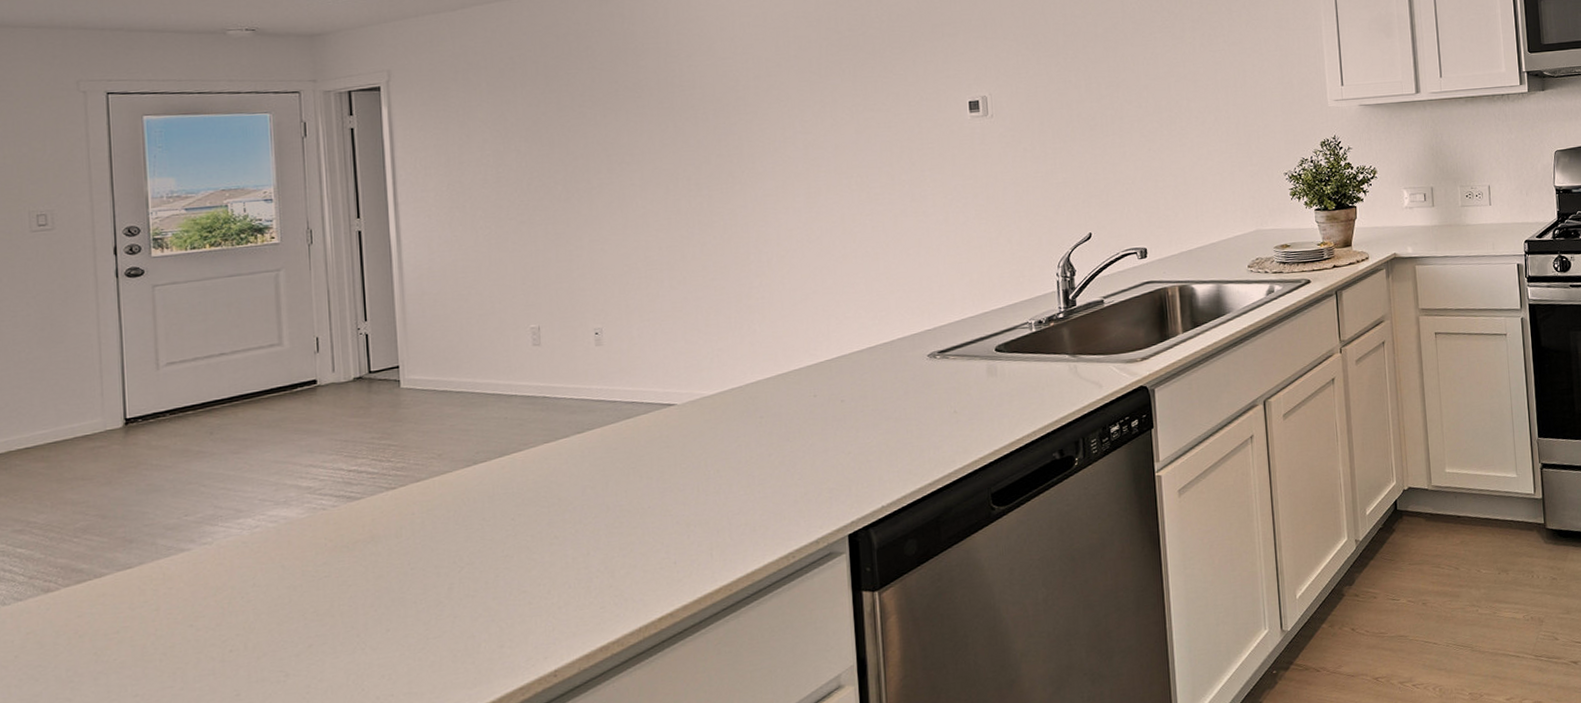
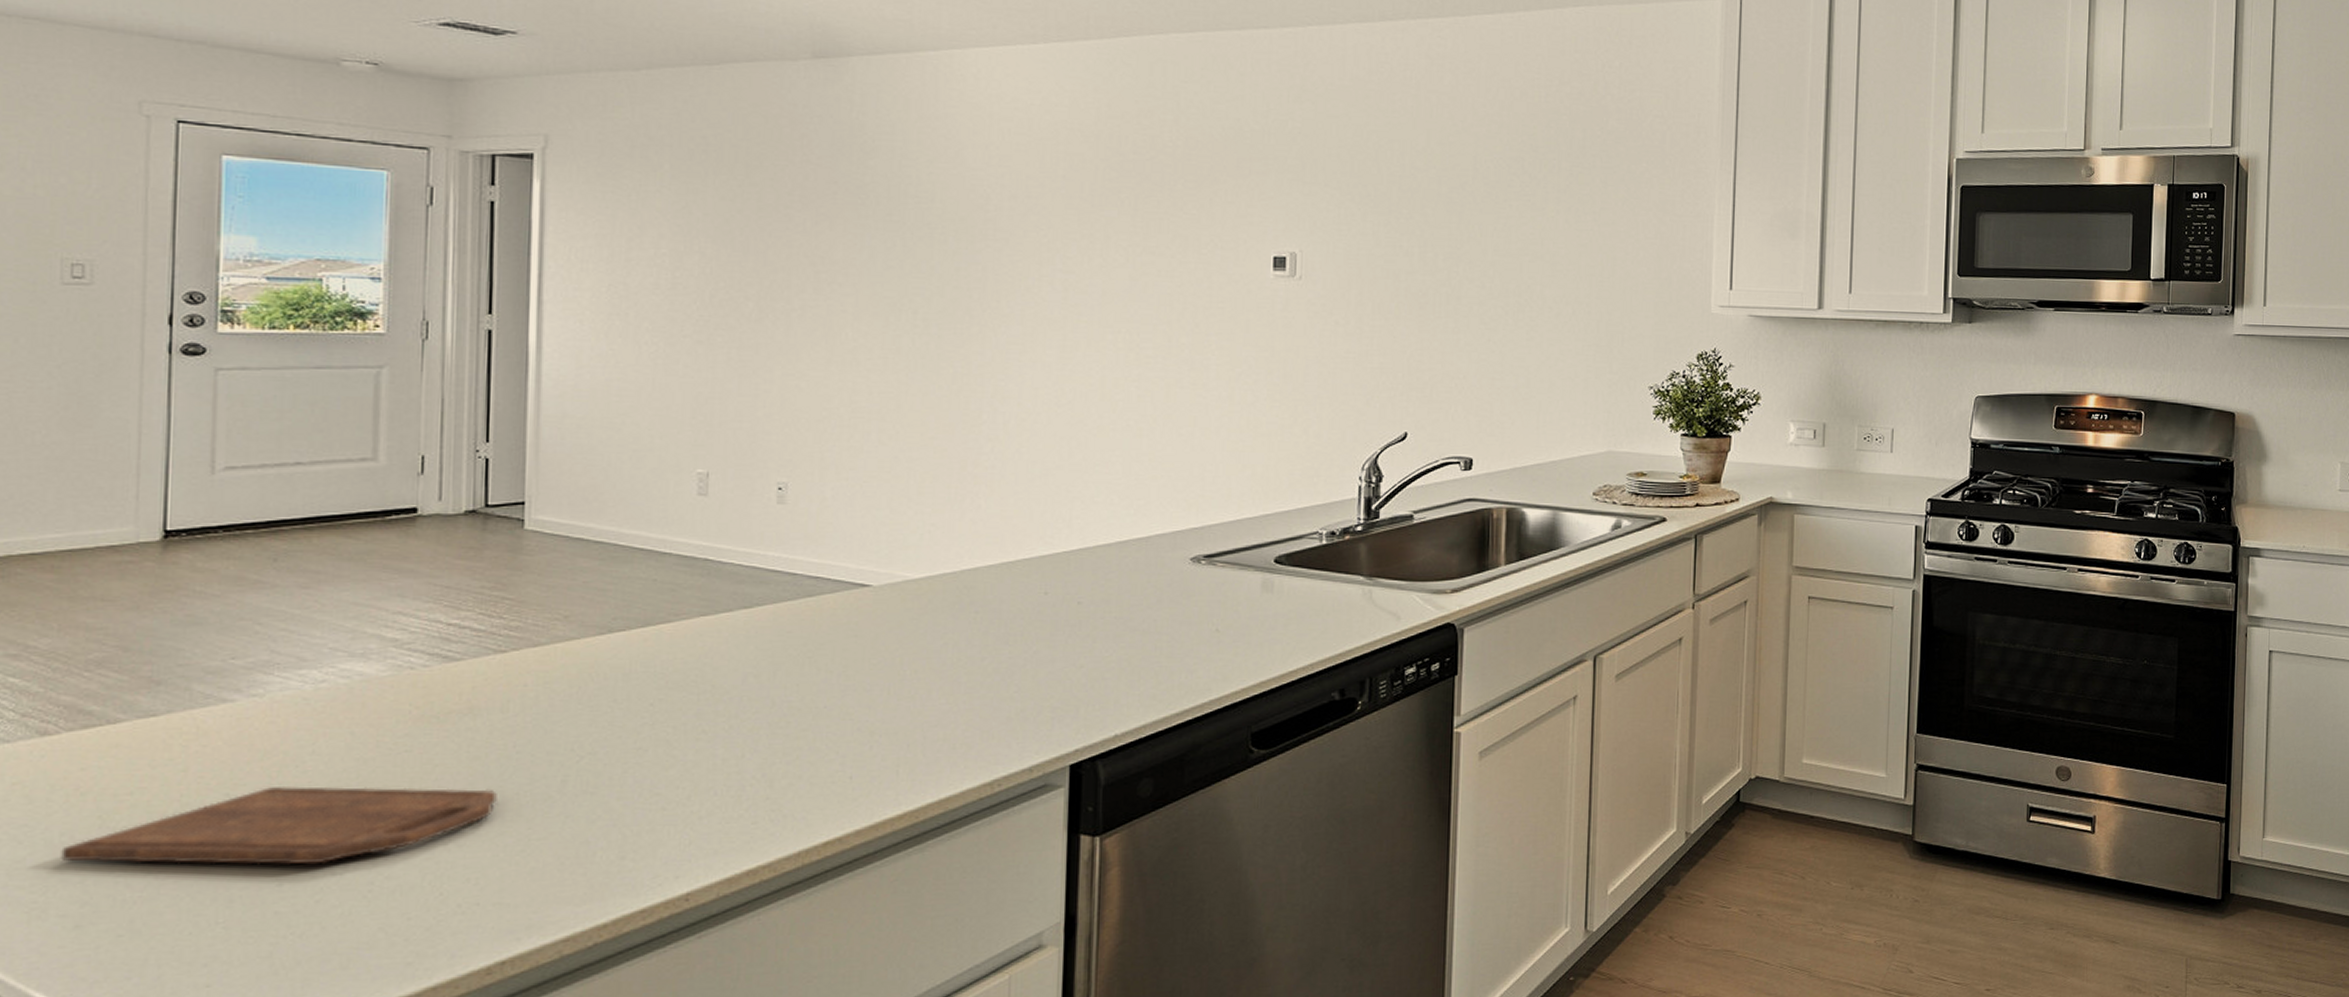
cutting board: none [68,600,399,692] -> present [61,786,497,865]

